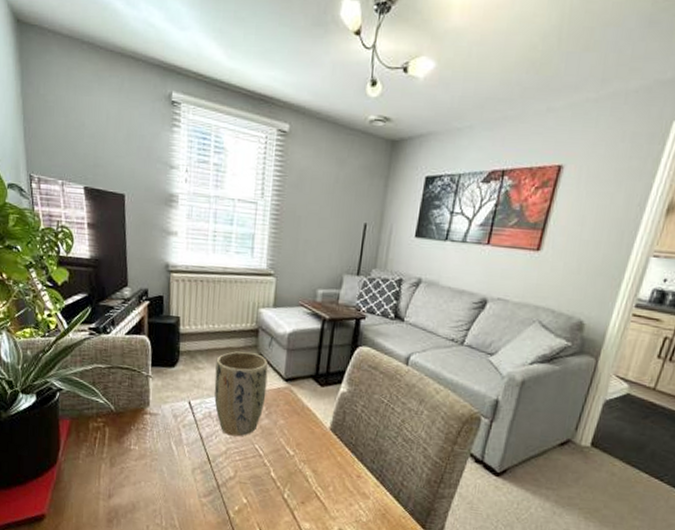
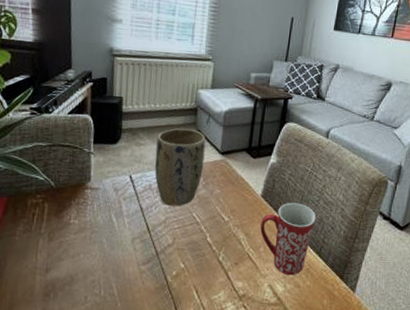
mug: none [329,437,394,521] -> present [260,202,316,276]

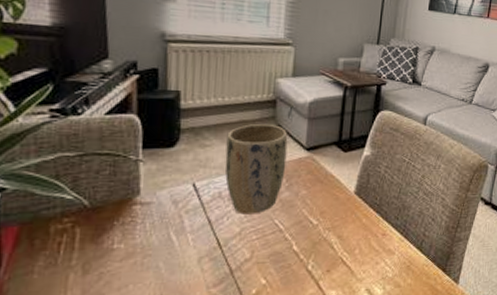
mug: present [260,202,316,276] -> none [354,196,416,276]

